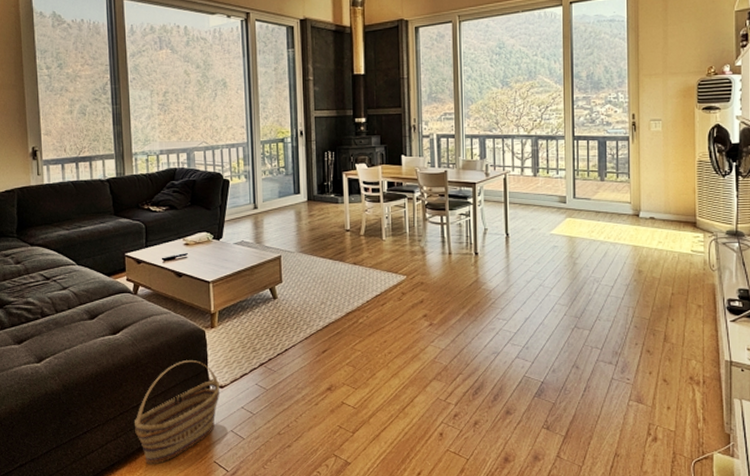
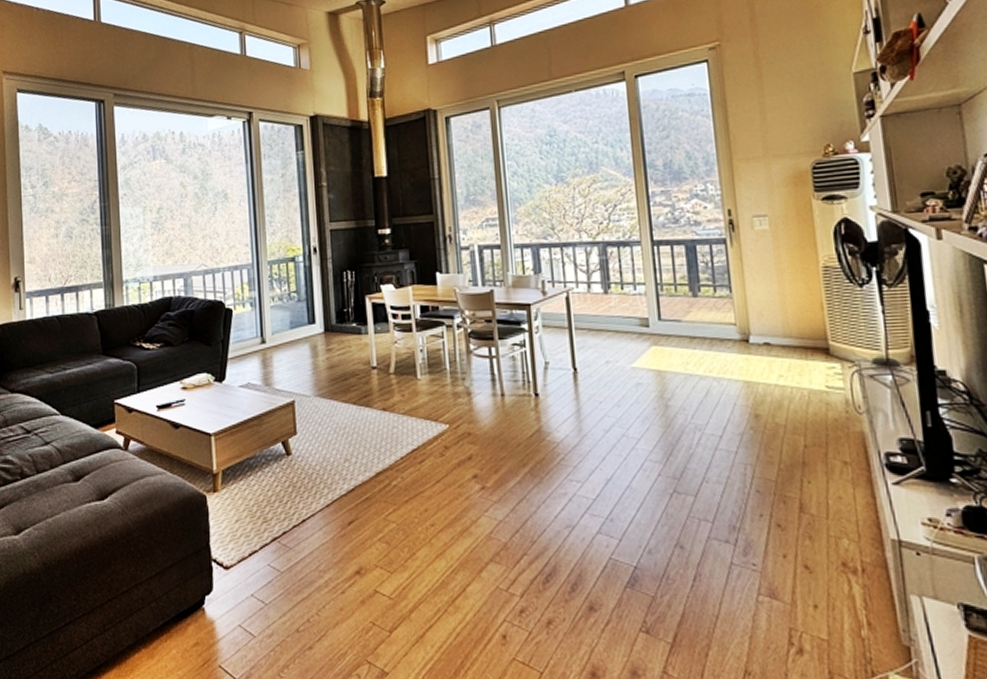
basket: present [135,360,220,465] -> none [125,533,226,668]

